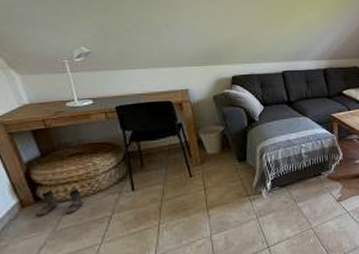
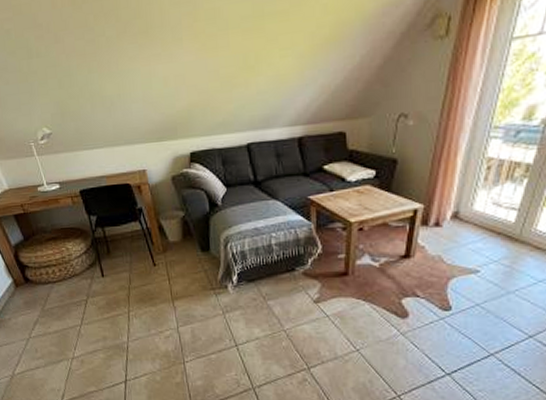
boots: present [34,189,84,217] -> none [26,272,63,296]

